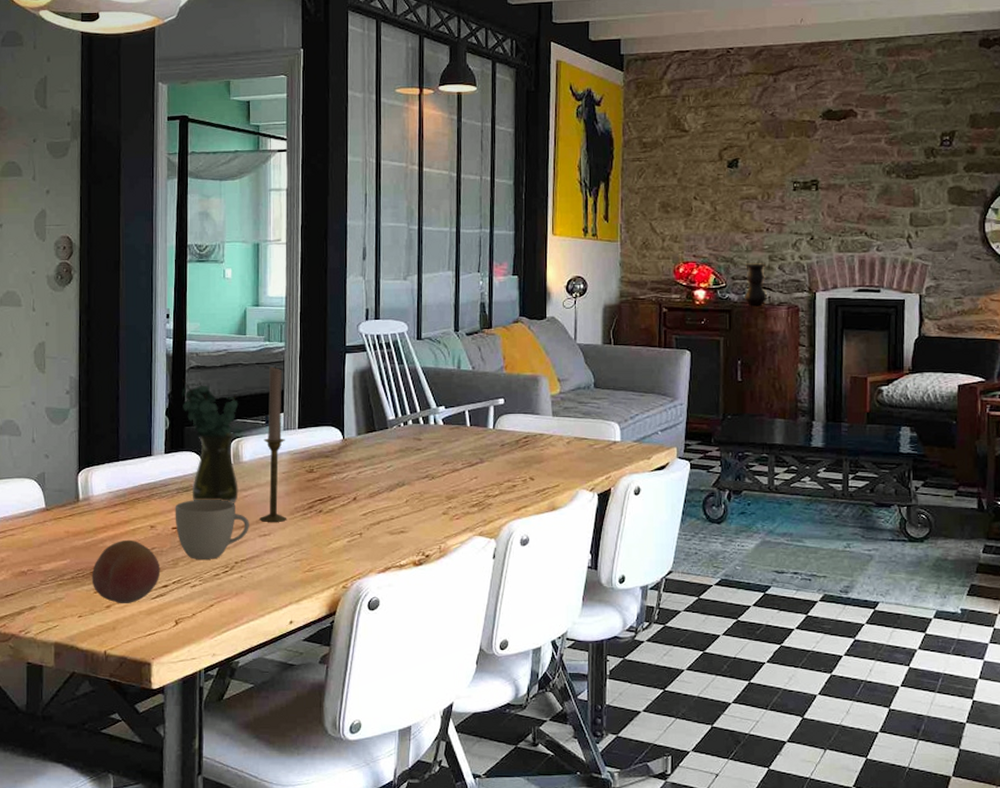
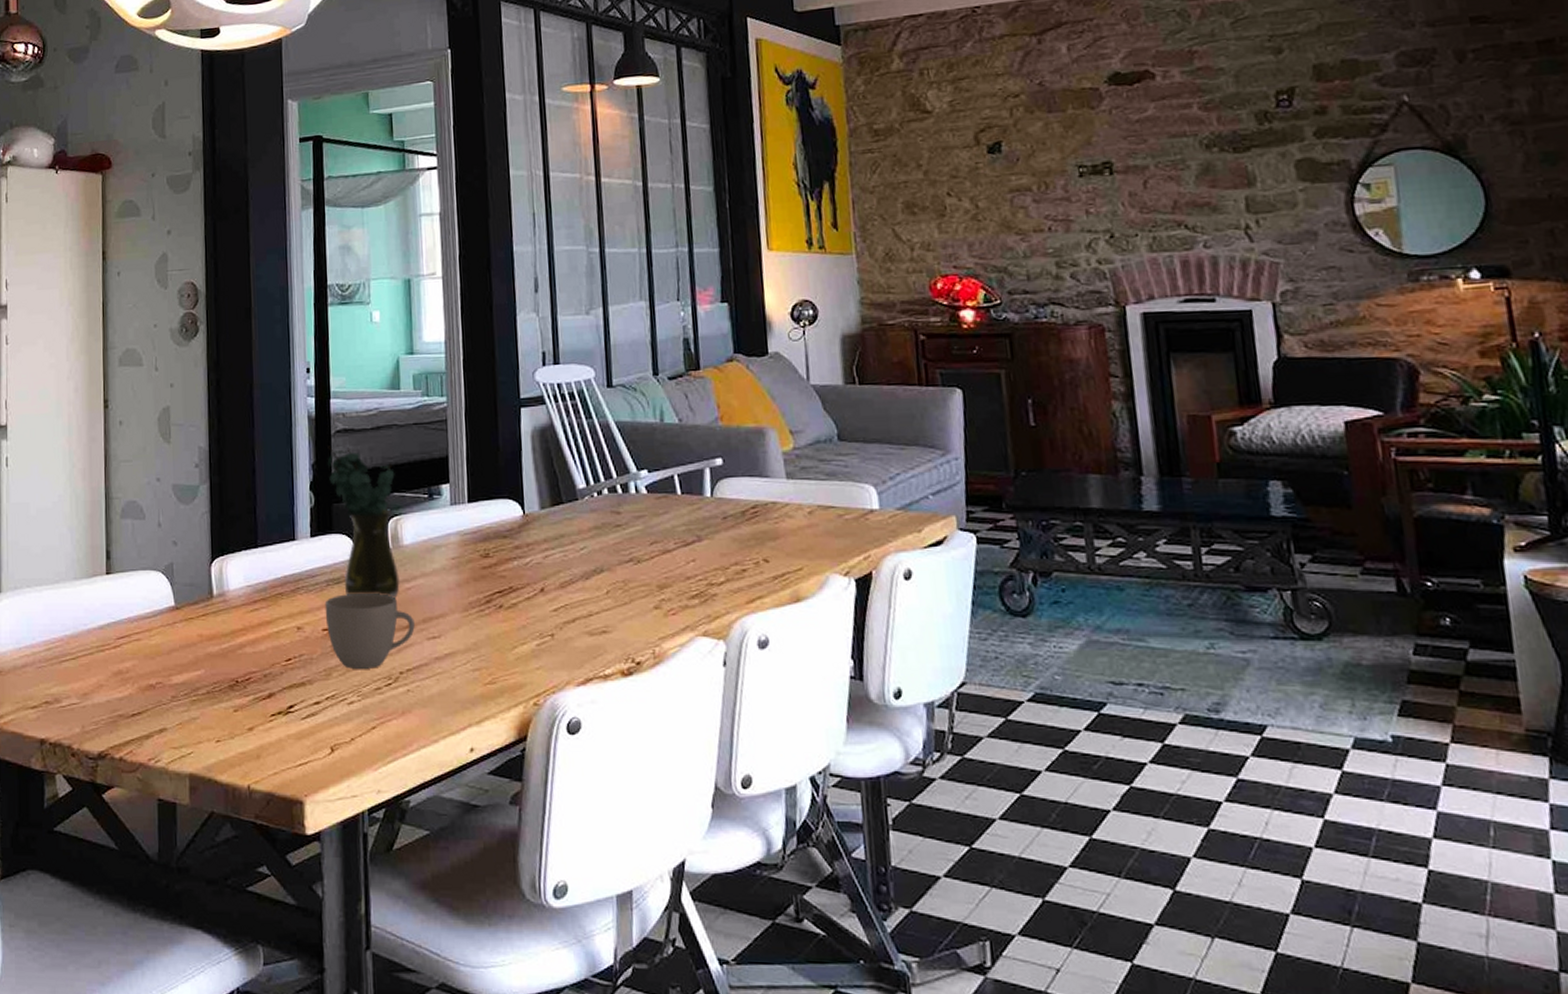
fruit: present [91,539,161,604] -> none [230,644,311,726]
candlestick: present [260,365,287,522] -> none [426,425,461,621]
vase: present [745,264,767,308] -> none [1025,273,1059,330]

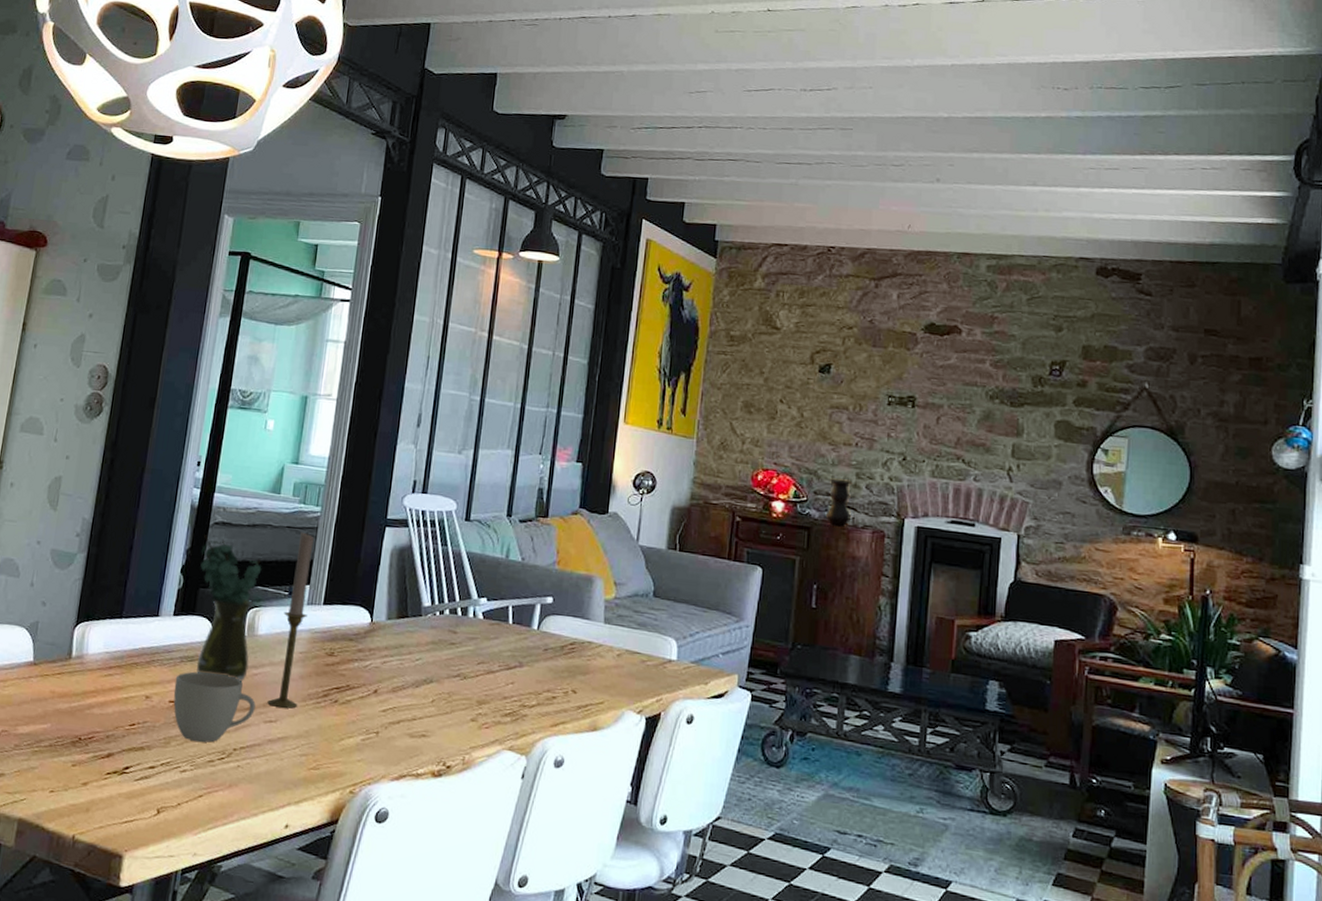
candlestick: none [426,425,461,621] -> present [267,531,314,708]
vase: none [1025,273,1059,330] -> present [826,479,851,528]

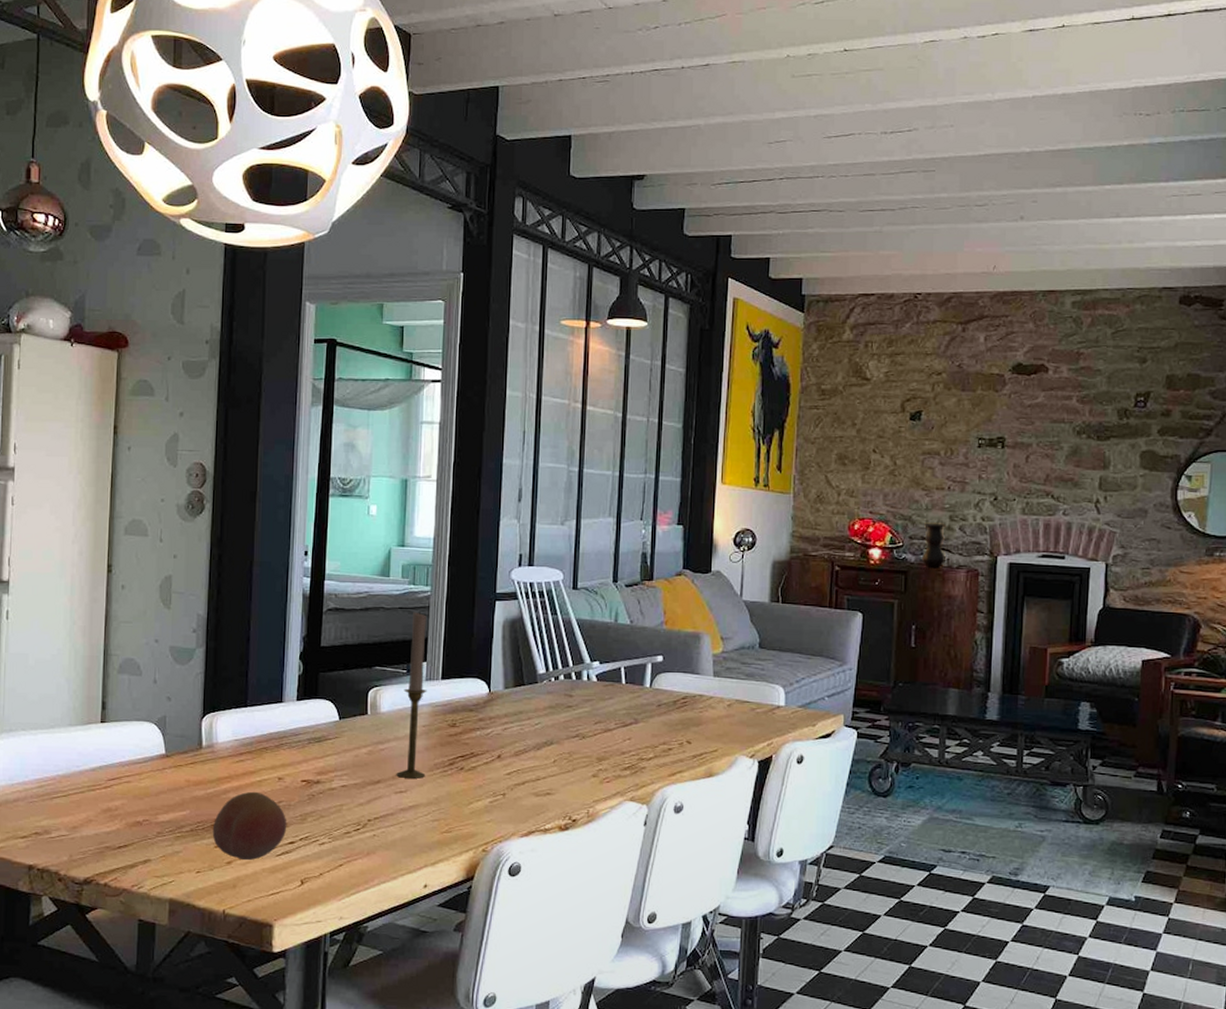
fruit: none [71,708,150,783] -> present [212,791,287,861]
cup: present [173,671,256,743] -> none [305,751,385,816]
vase: present [196,535,262,682] -> none [317,621,379,758]

